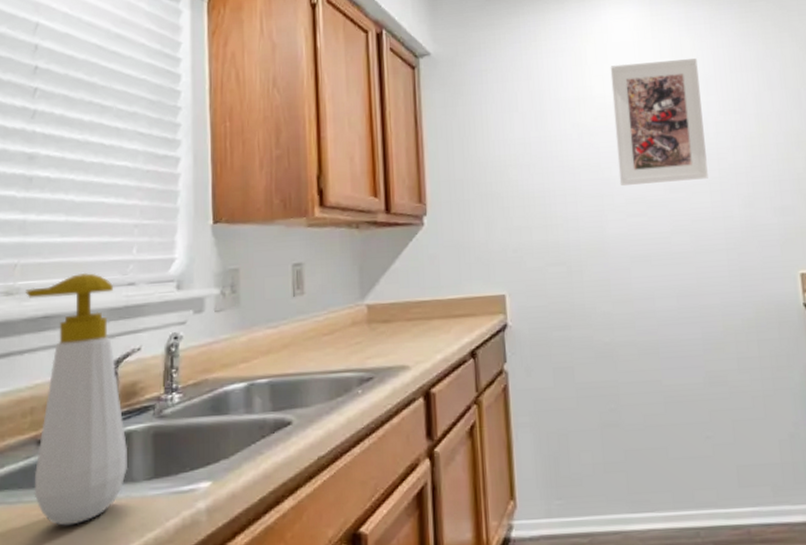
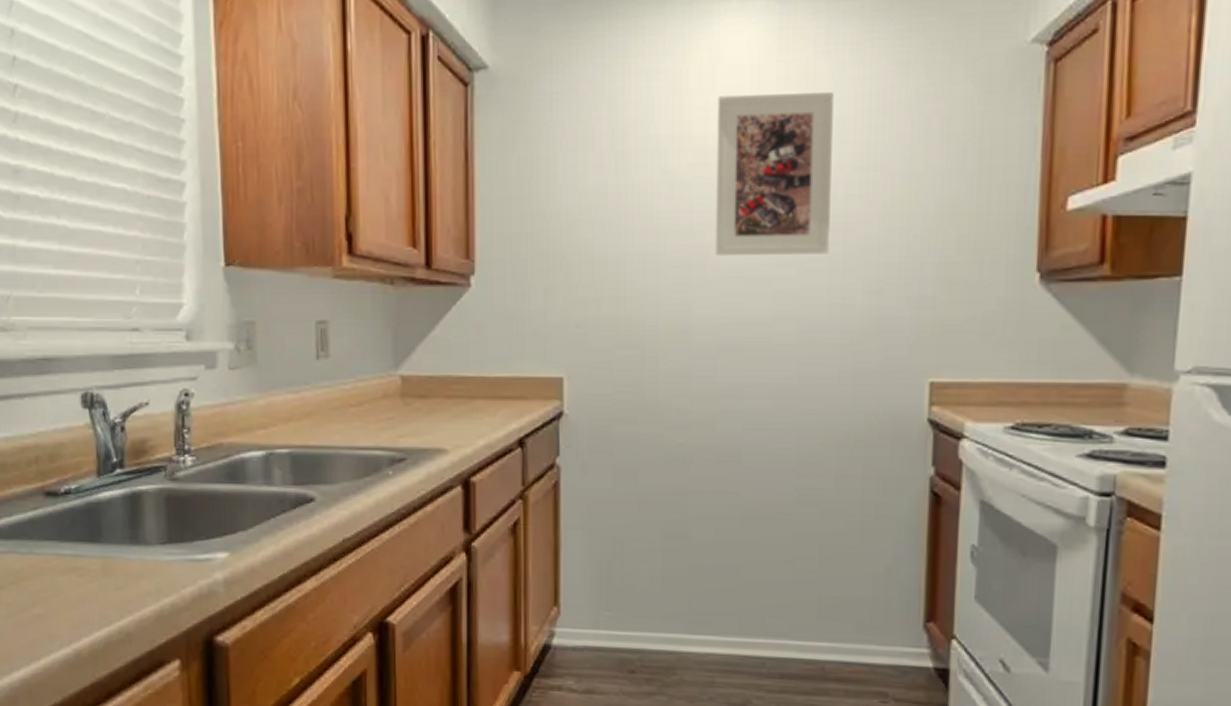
soap bottle: present [26,272,129,526] -> none [21,312,141,582]

